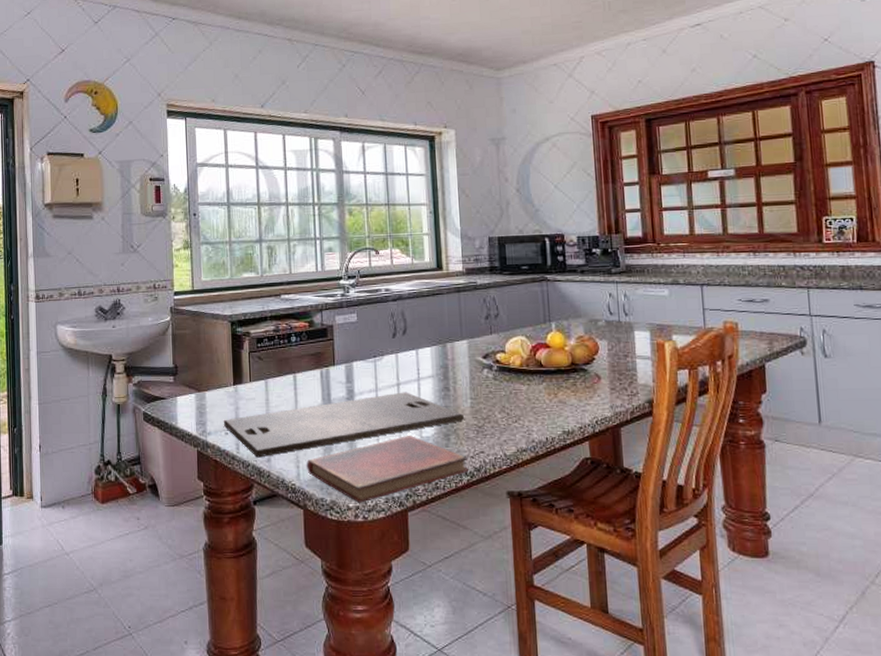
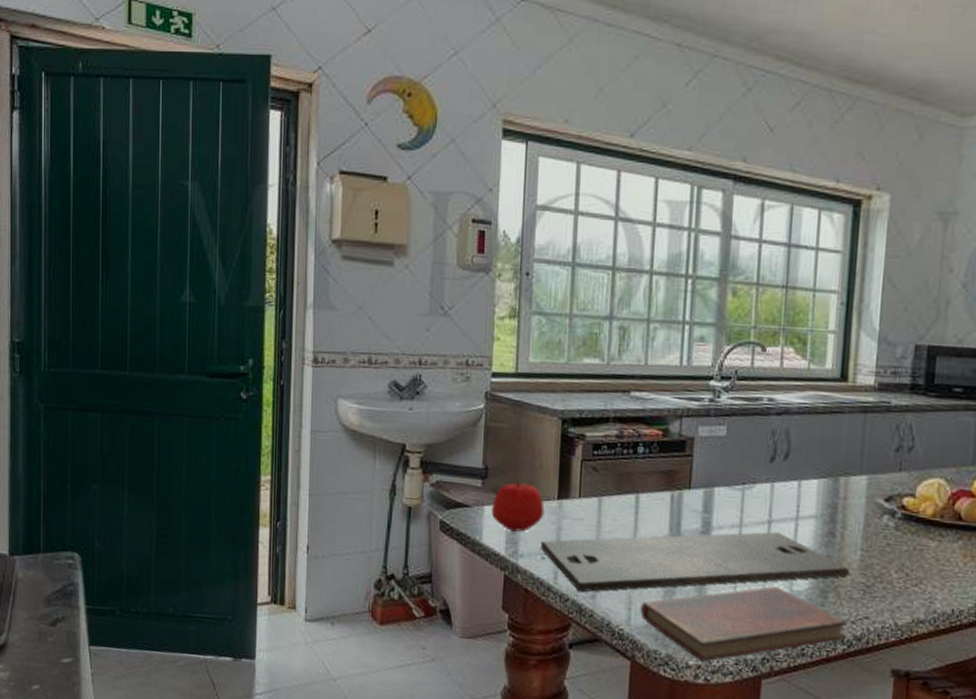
apple: none [183,373,224,416] -> present [492,480,545,533]

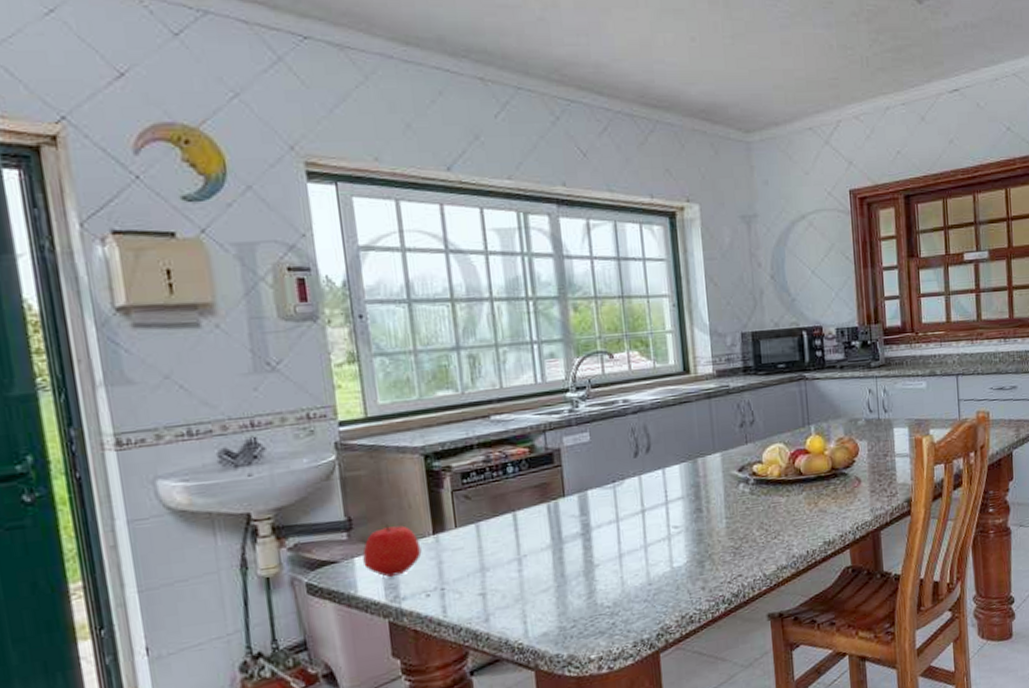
cutting board: present [540,531,849,593] -> none [422,518,719,619]
diary: present [640,585,847,662] -> none [535,566,725,653]

